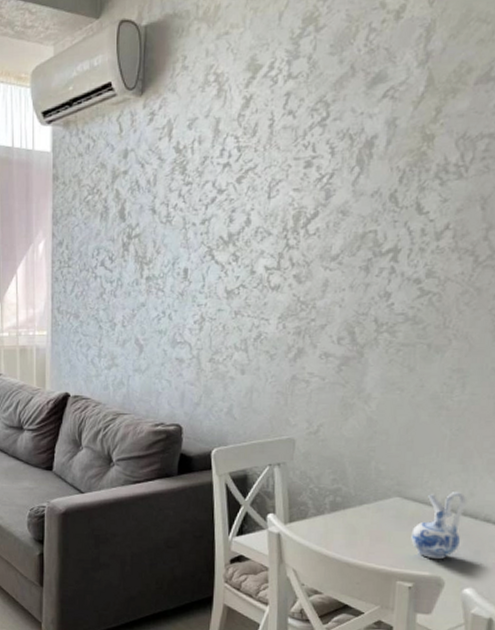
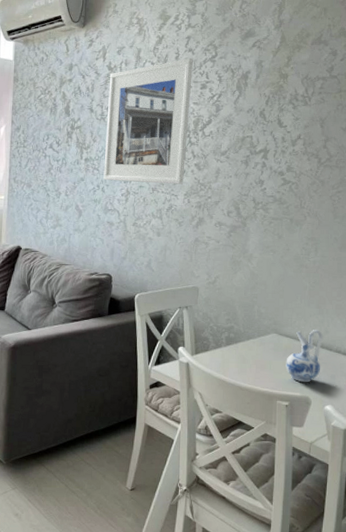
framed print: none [170,124,294,305] -> present [103,57,193,184]

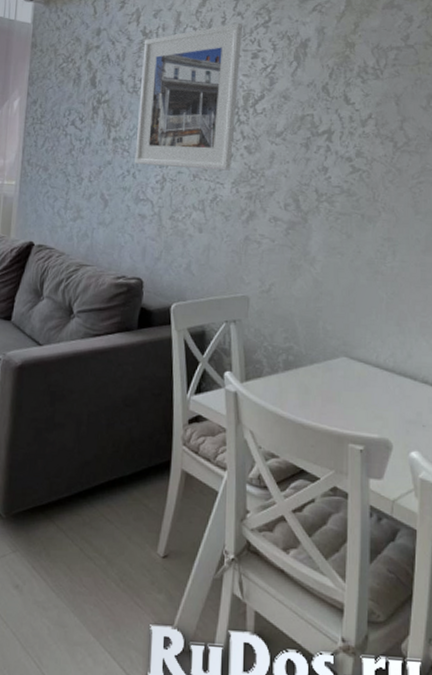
ceramic pitcher: present [286,330,324,383] -> none [359,353,406,422]

